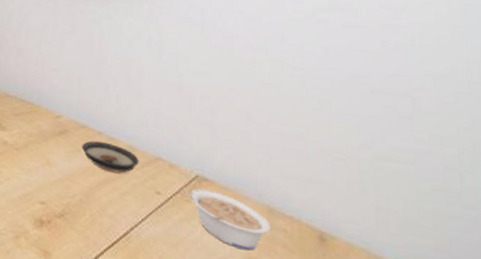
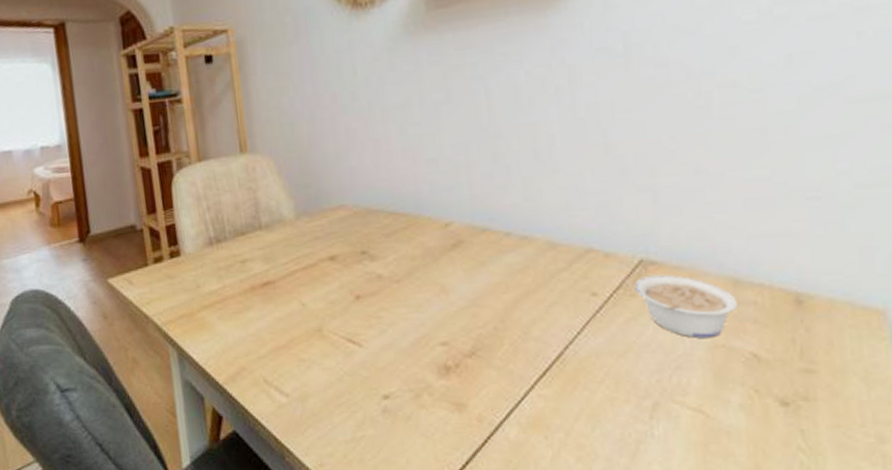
saucer: present [81,141,139,174] -> none [485,244,565,282]

